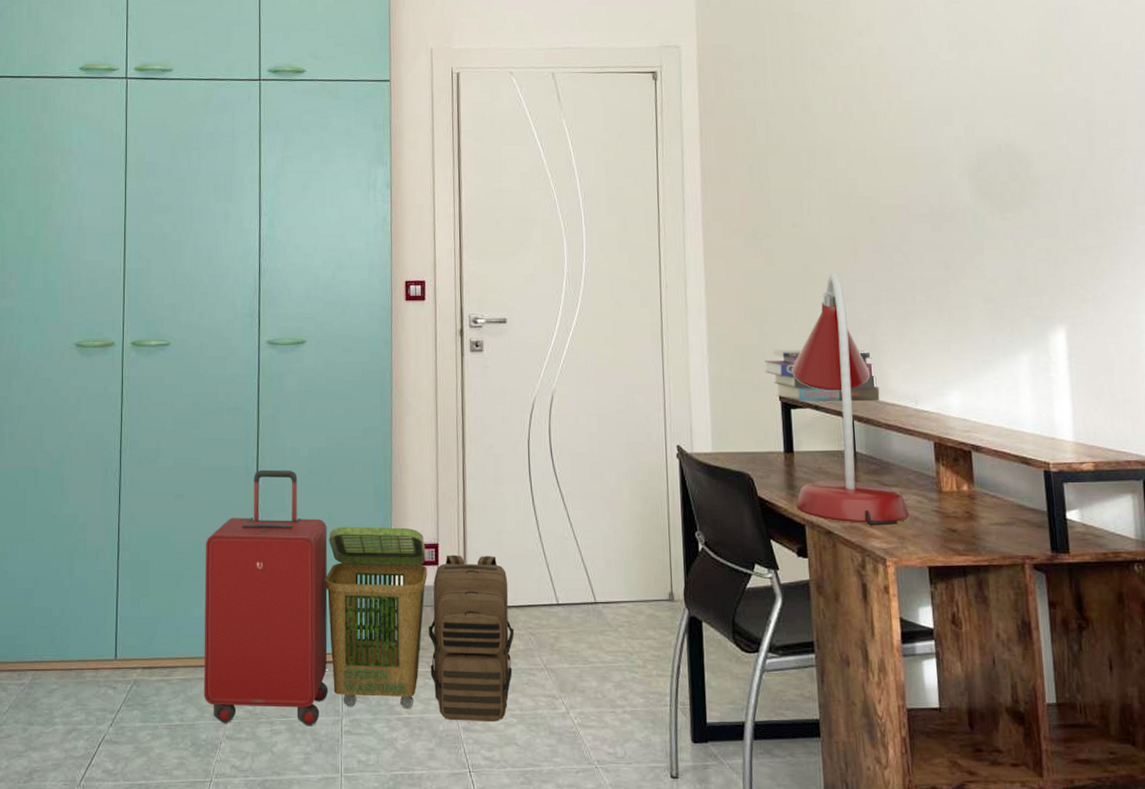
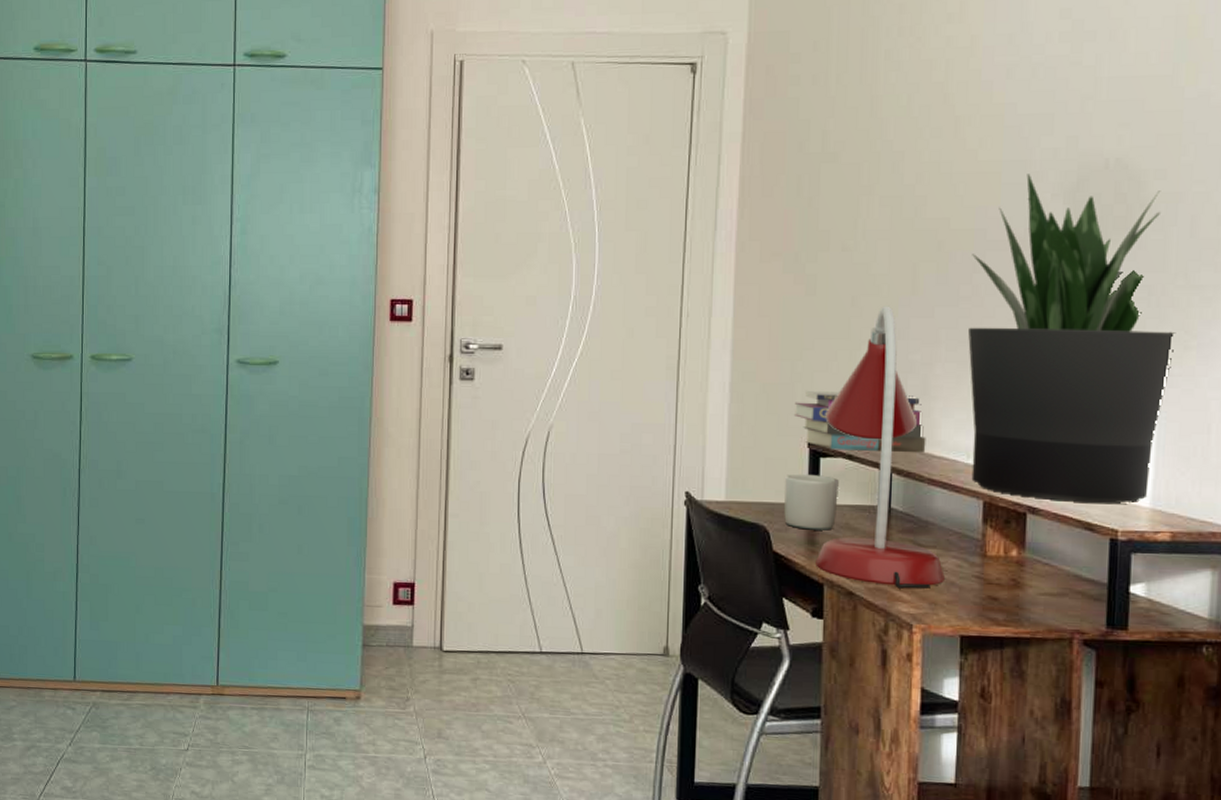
suitcase: present [203,469,329,725] -> none [164,496,296,758]
laundry basket: present [325,526,427,709] -> none [292,560,401,748]
backpack: present [428,555,515,722] -> none [399,595,493,767]
mug: none [761,424,810,475] -> present [784,473,839,531]
planter: none [900,158,1074,440] -> present [968,174,1176,504]

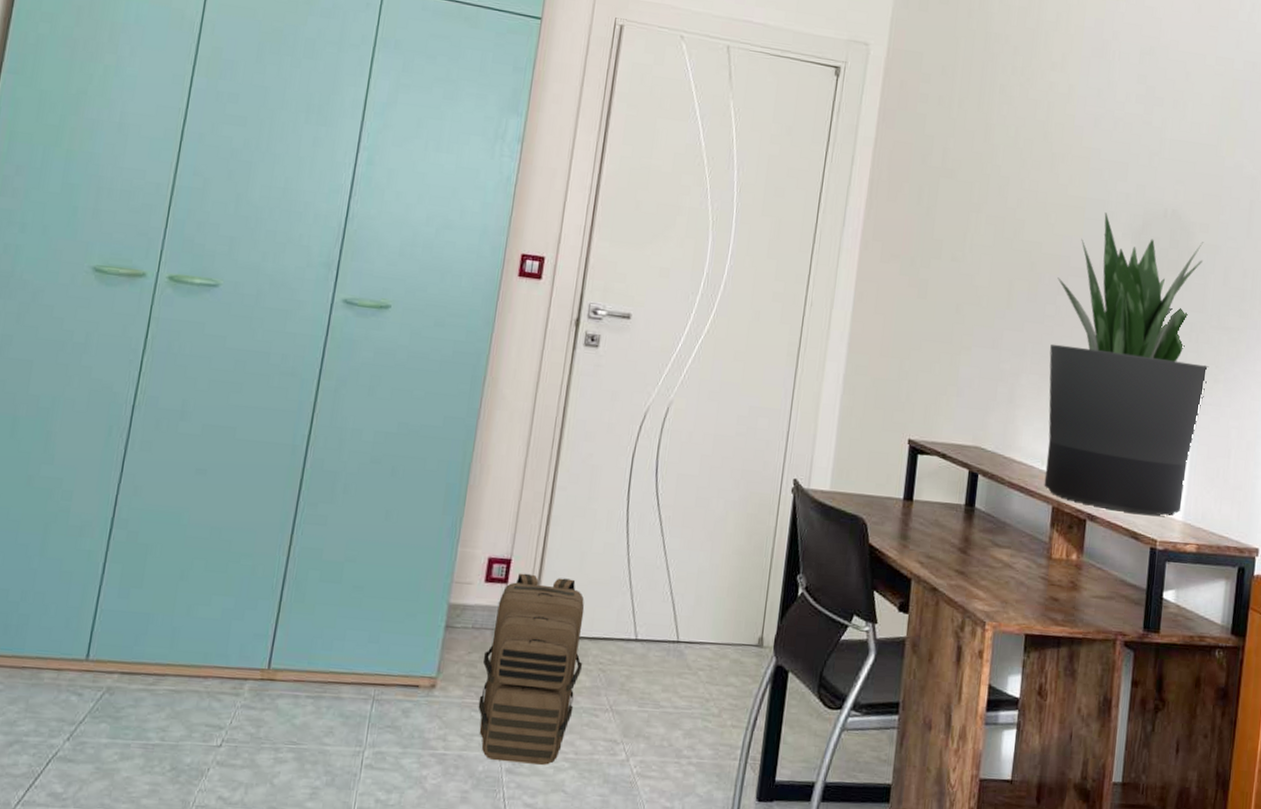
backpack: none [399,595,493,767] -> present [478,573,585,765]
mug: present [784,473,839,531] -> none [881,468,933,526]
books: present [793,391,926,453] -> none [898,389,1009,458]
desk lamp: present [815,306,946,589] -> none [906,316,1017,587]

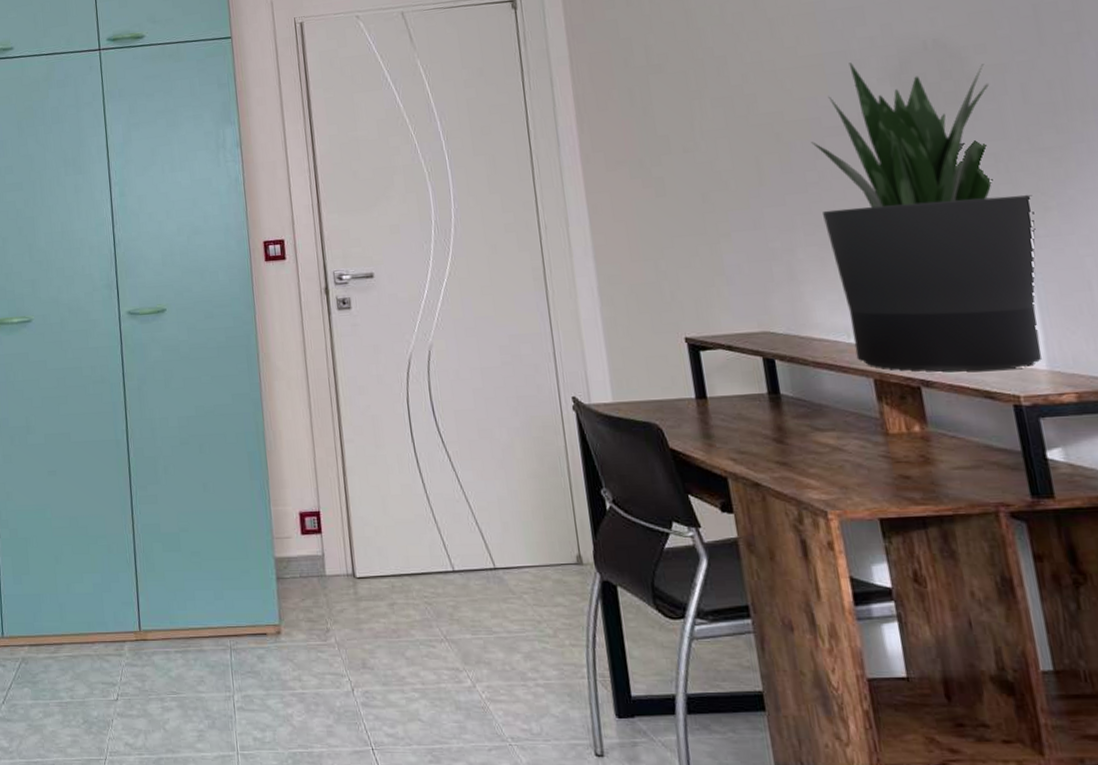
backpack: present [478,573,585,765] -> none [316,522,411,696]

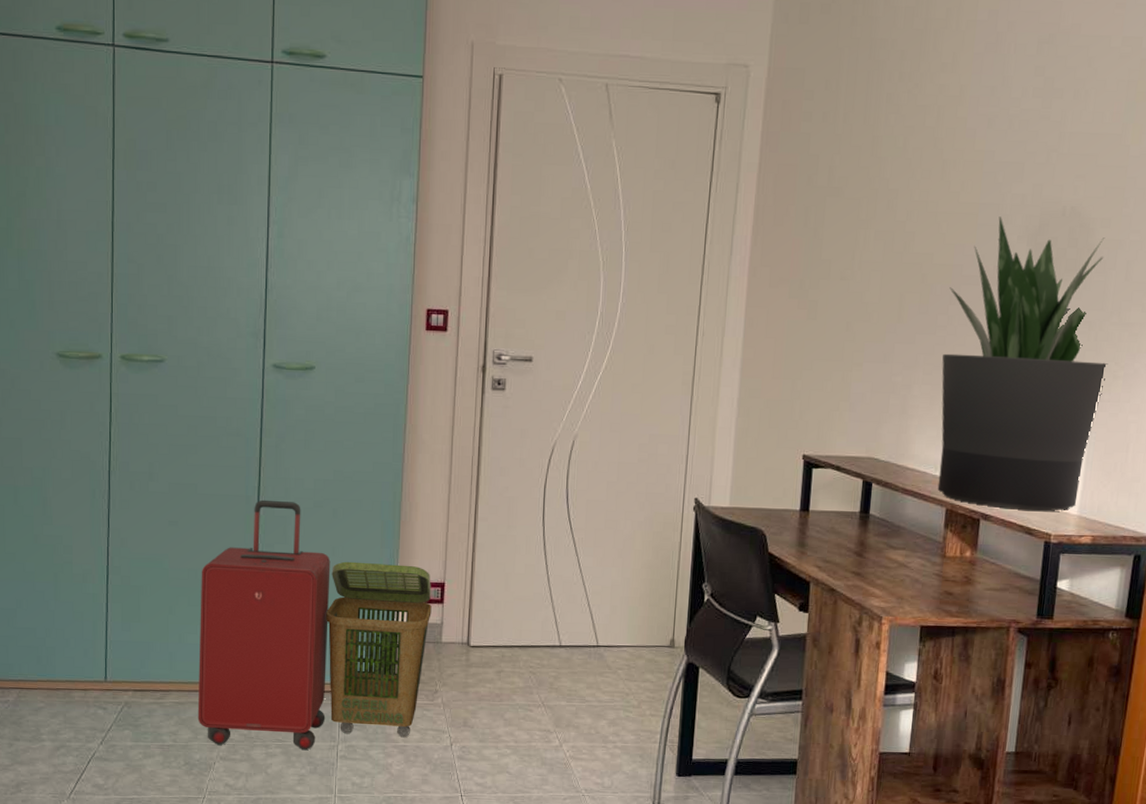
suitcase: none [81,441,218,702] -> present [197,499,331,750]
laundry basket: none [205,495,311,684] -> present [326,561,432,738]

